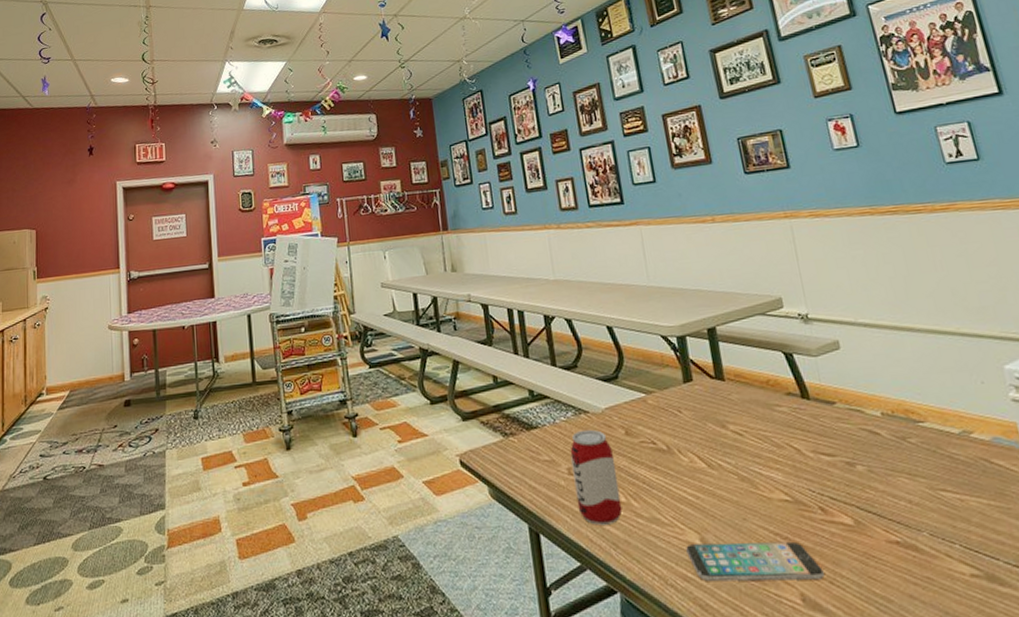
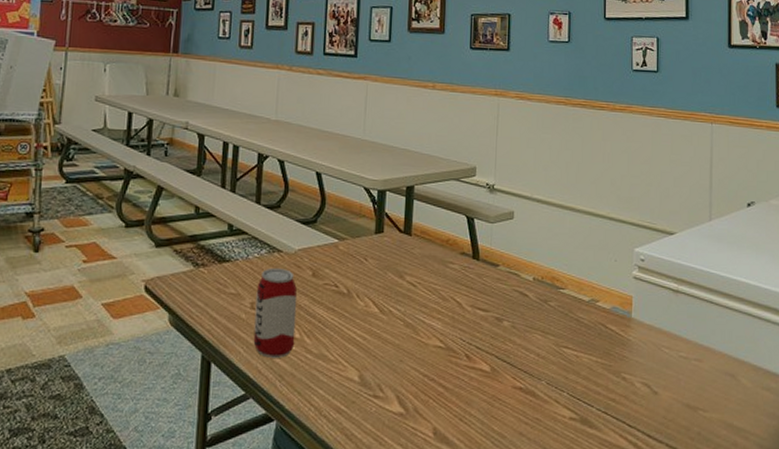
smartphone: present [686,541,824,582] -> none [344,381,457,416]

